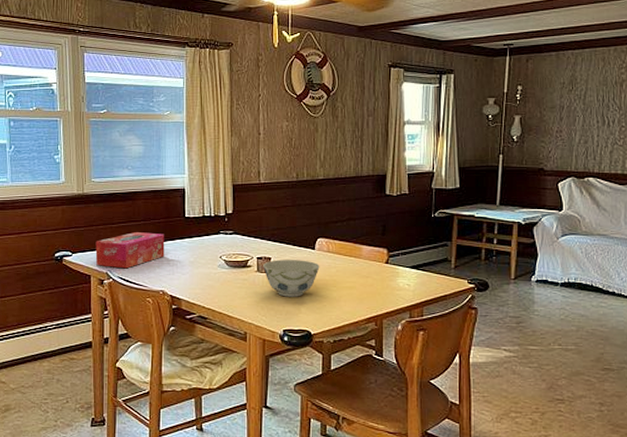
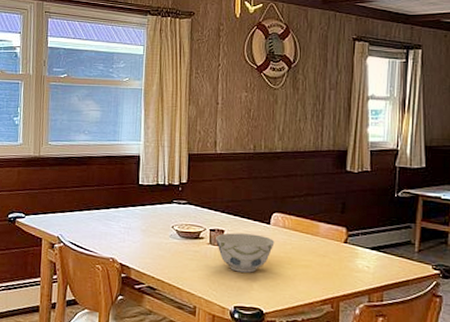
tissue box: present [95,232,165,269] -> none [48,197,118,234]

